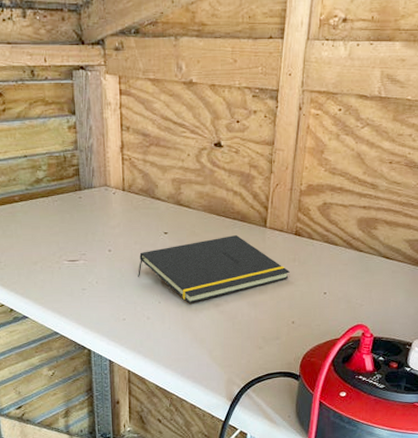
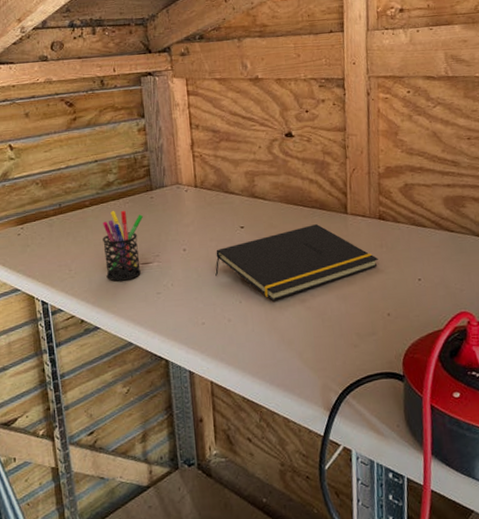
pen holder: none [31,208,71,276] -> present [103,210,143,281]

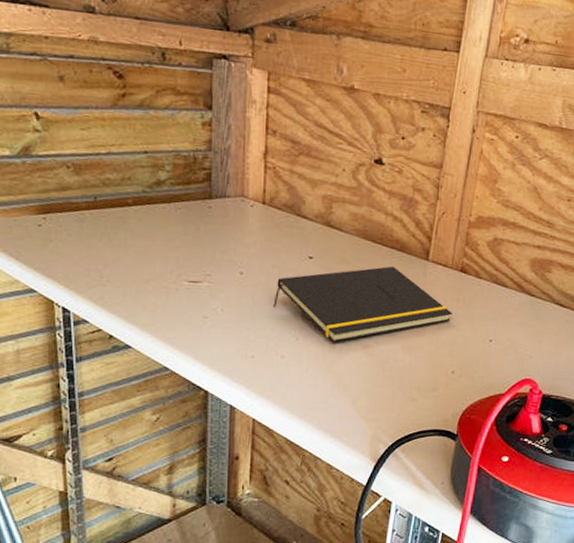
pen holder: present [103,210,143,281] -> none [145,215,196,298]

